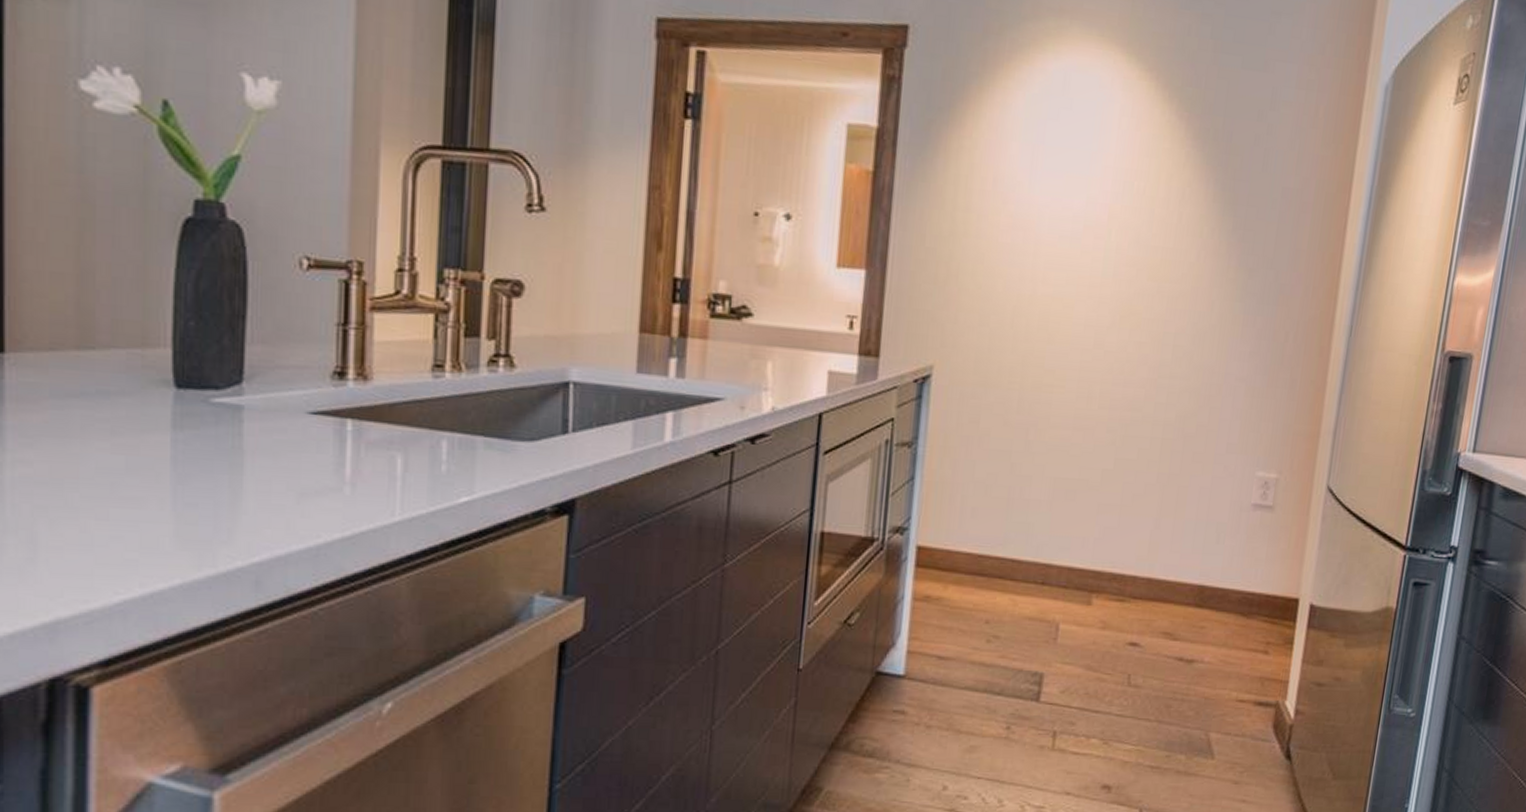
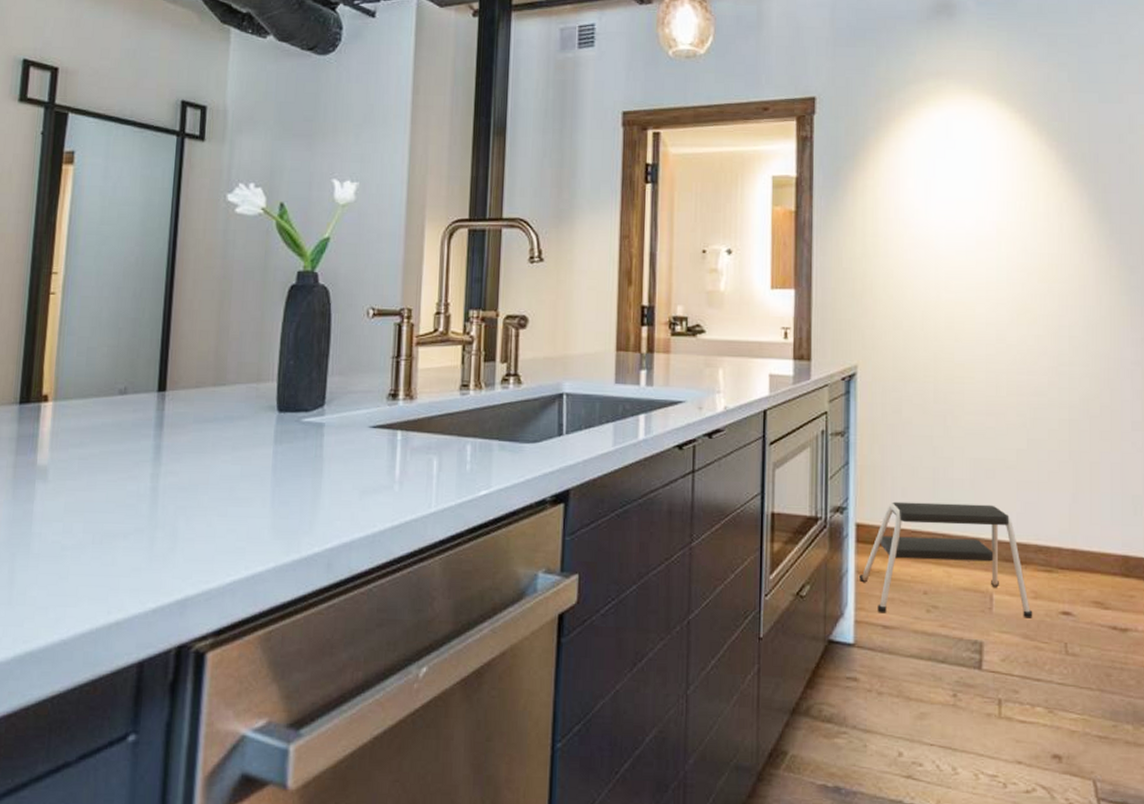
step stool: none [916,522,1100,649] -> present [859,501,1033,618]

